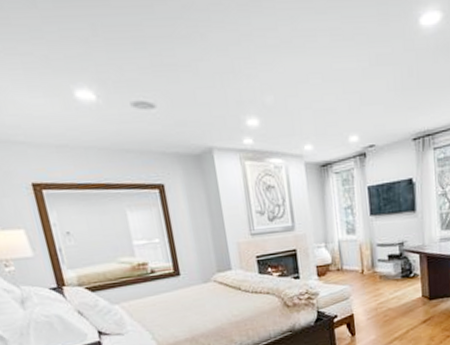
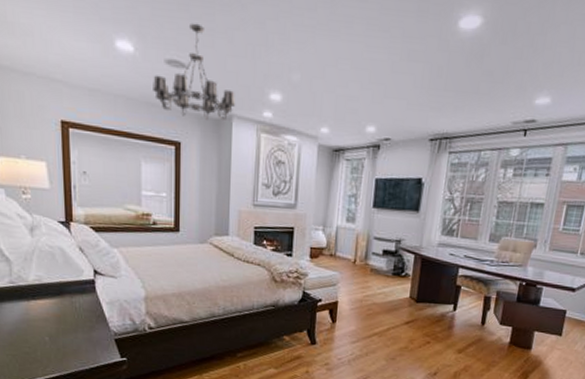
chandelier: none [122,60,214,158] -> present [153,23,236,120]

